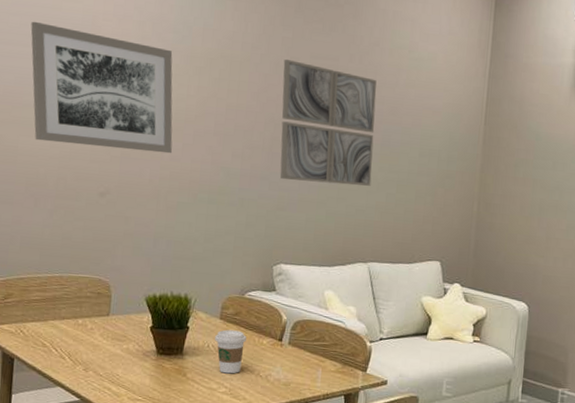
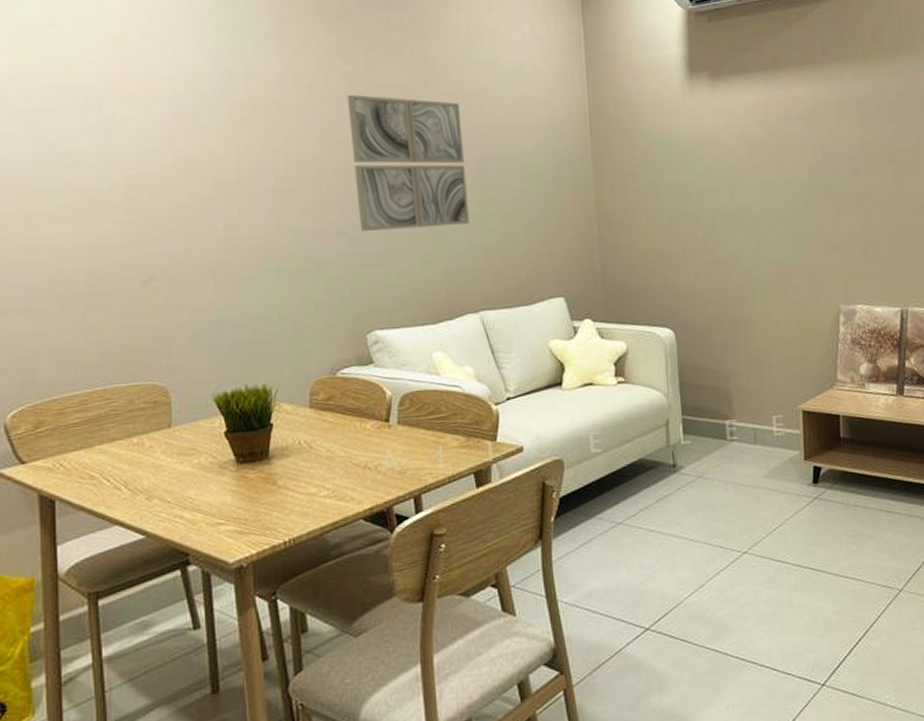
wall art: present [30,21,173,154] -> none [35,93,227,232]
coffee cup: present [215,329,246,374] -> none [306,418,345,473]

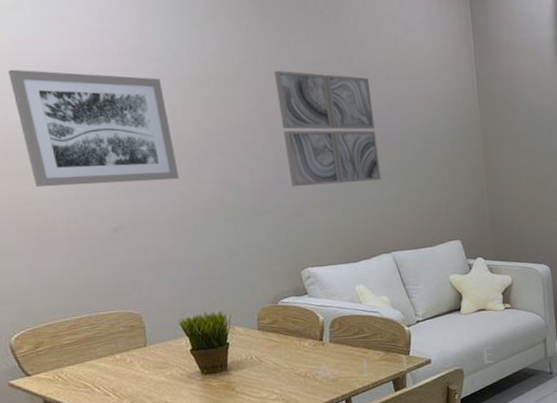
wall art: none [35,93,227,232] -> present [8,69,180,187]

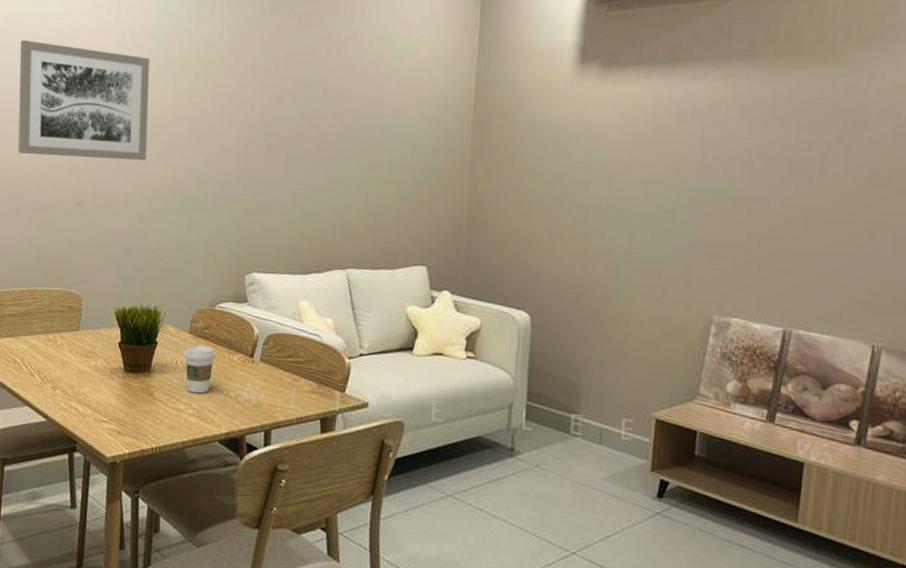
coffee cup: none [256,338,288,381] -> present [183,345,216,394]
wall art: present [274,71,381,187] -> none [253,59,355,186]

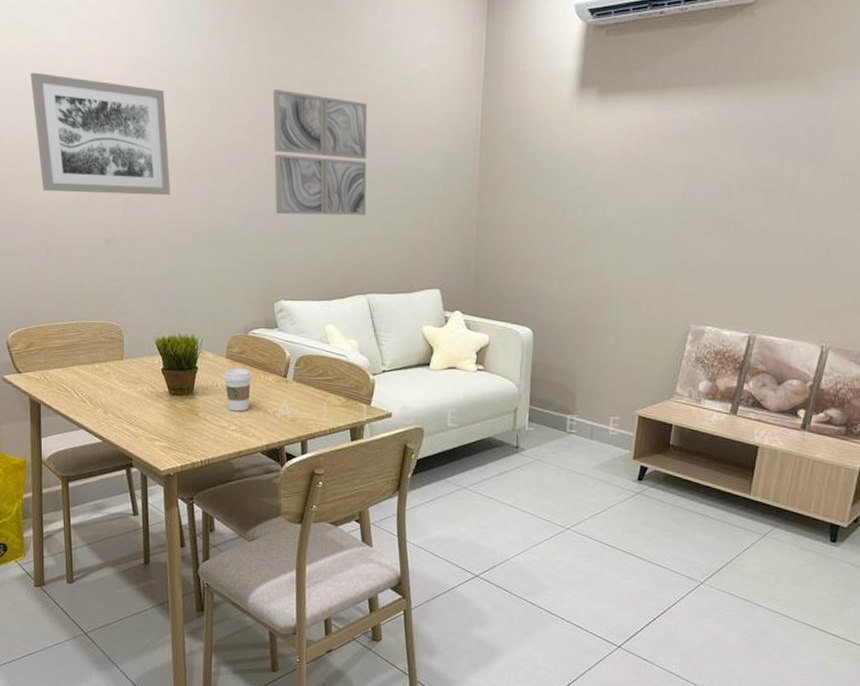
wall art: none [253,59,355,186] -> present [272,90,368,216]

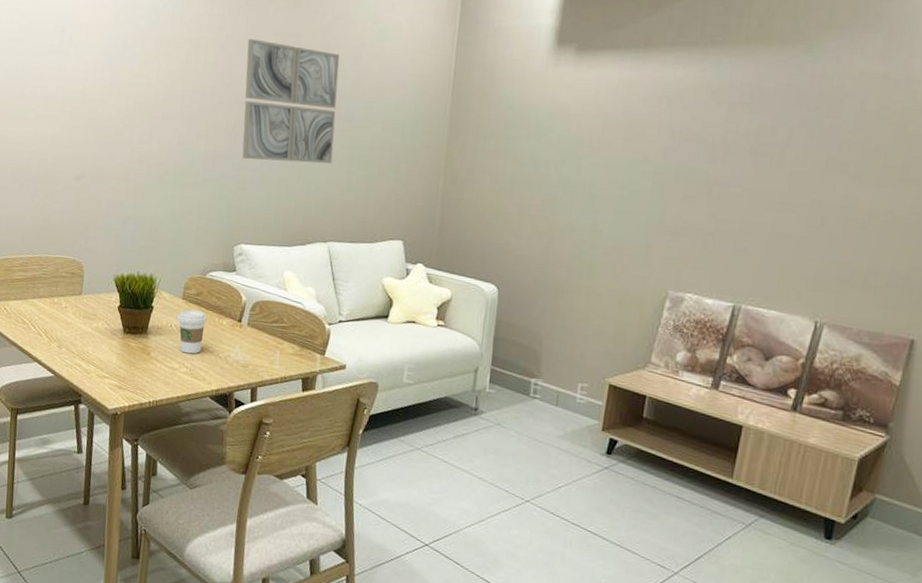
wall art: present [30,72,171,196] -> none [19,17,144,137]

